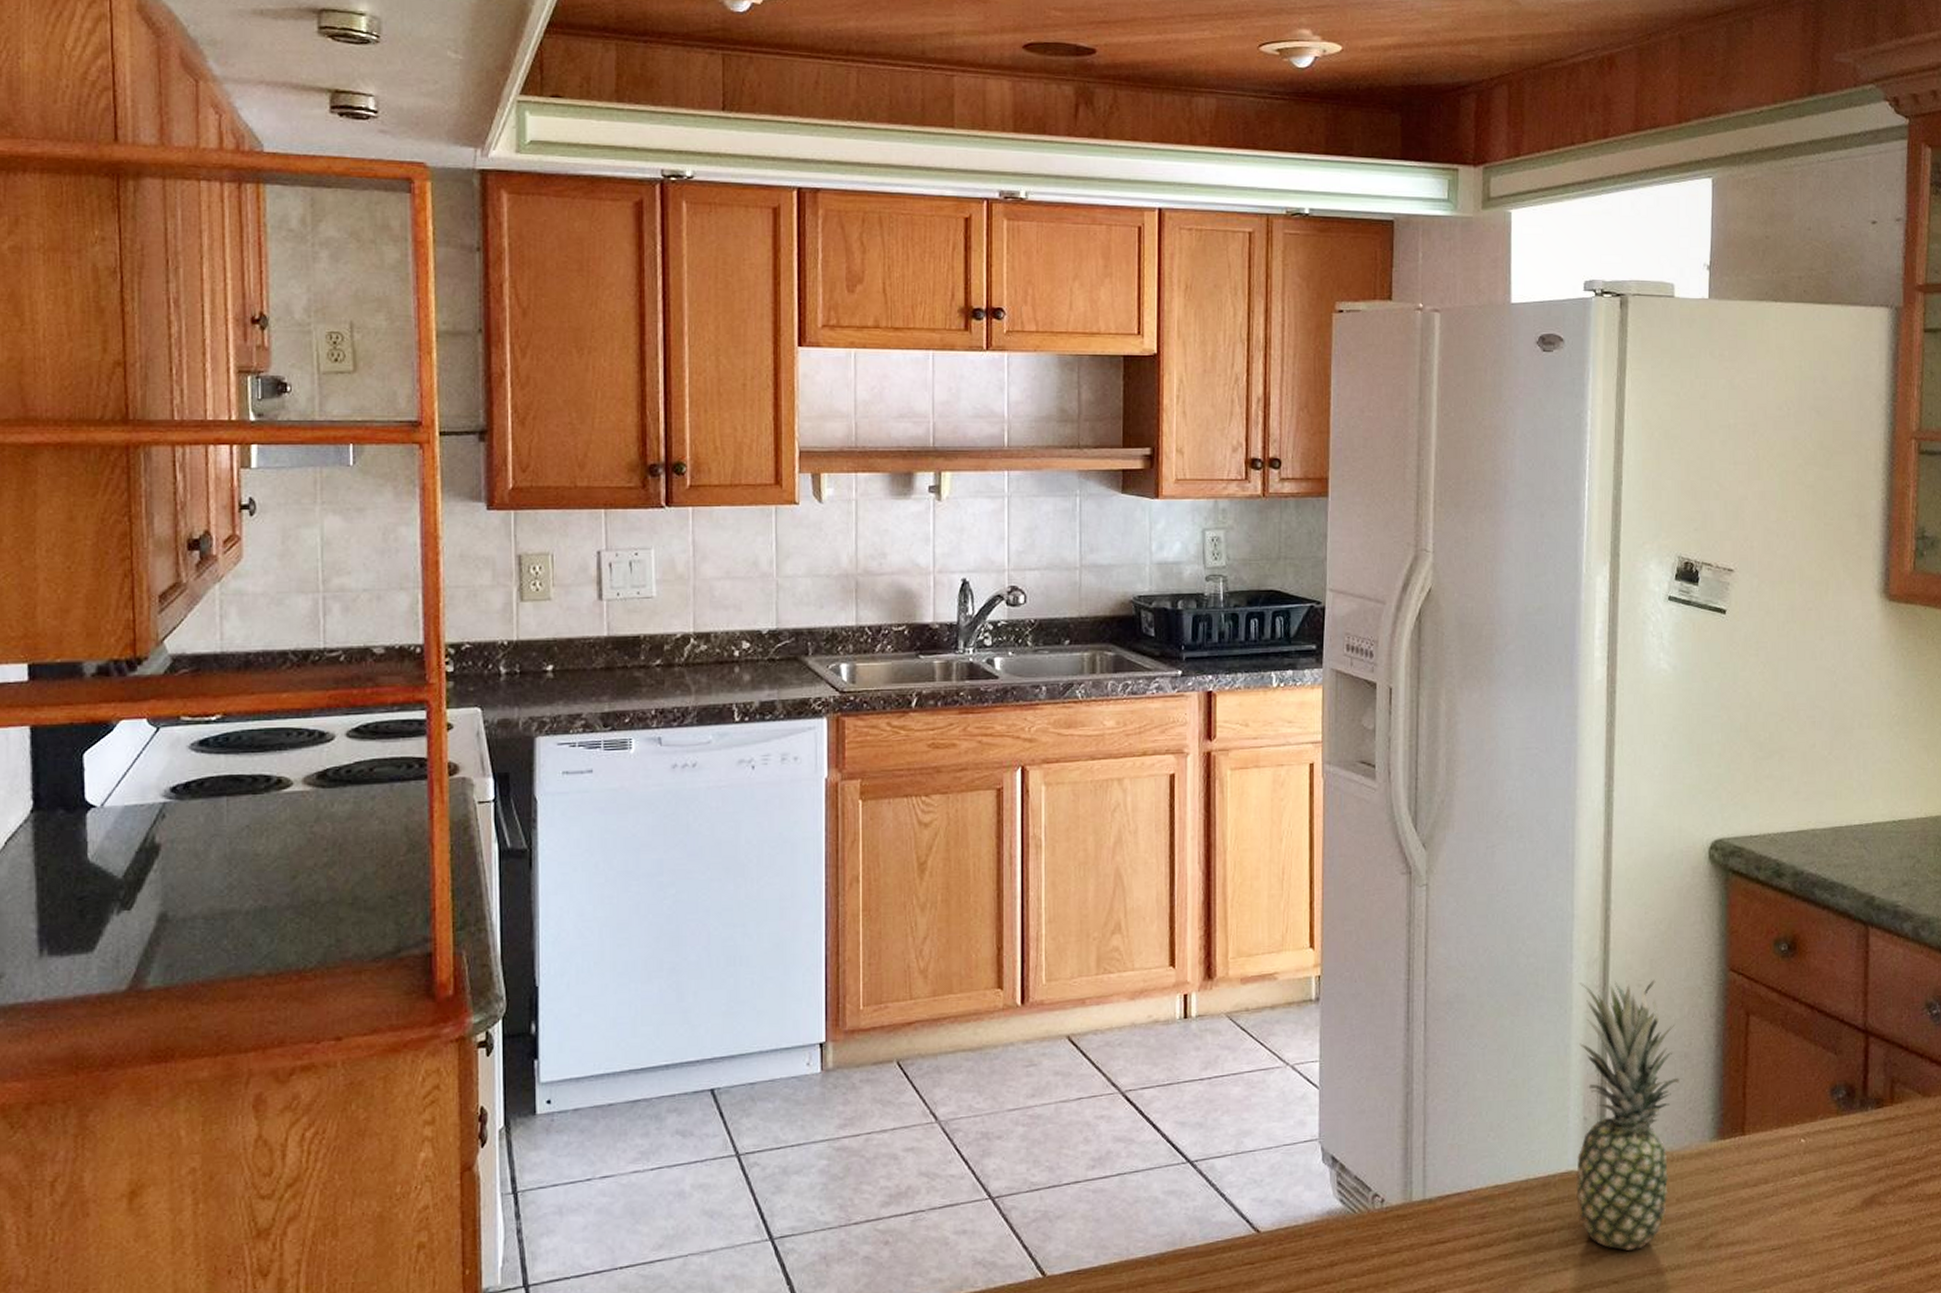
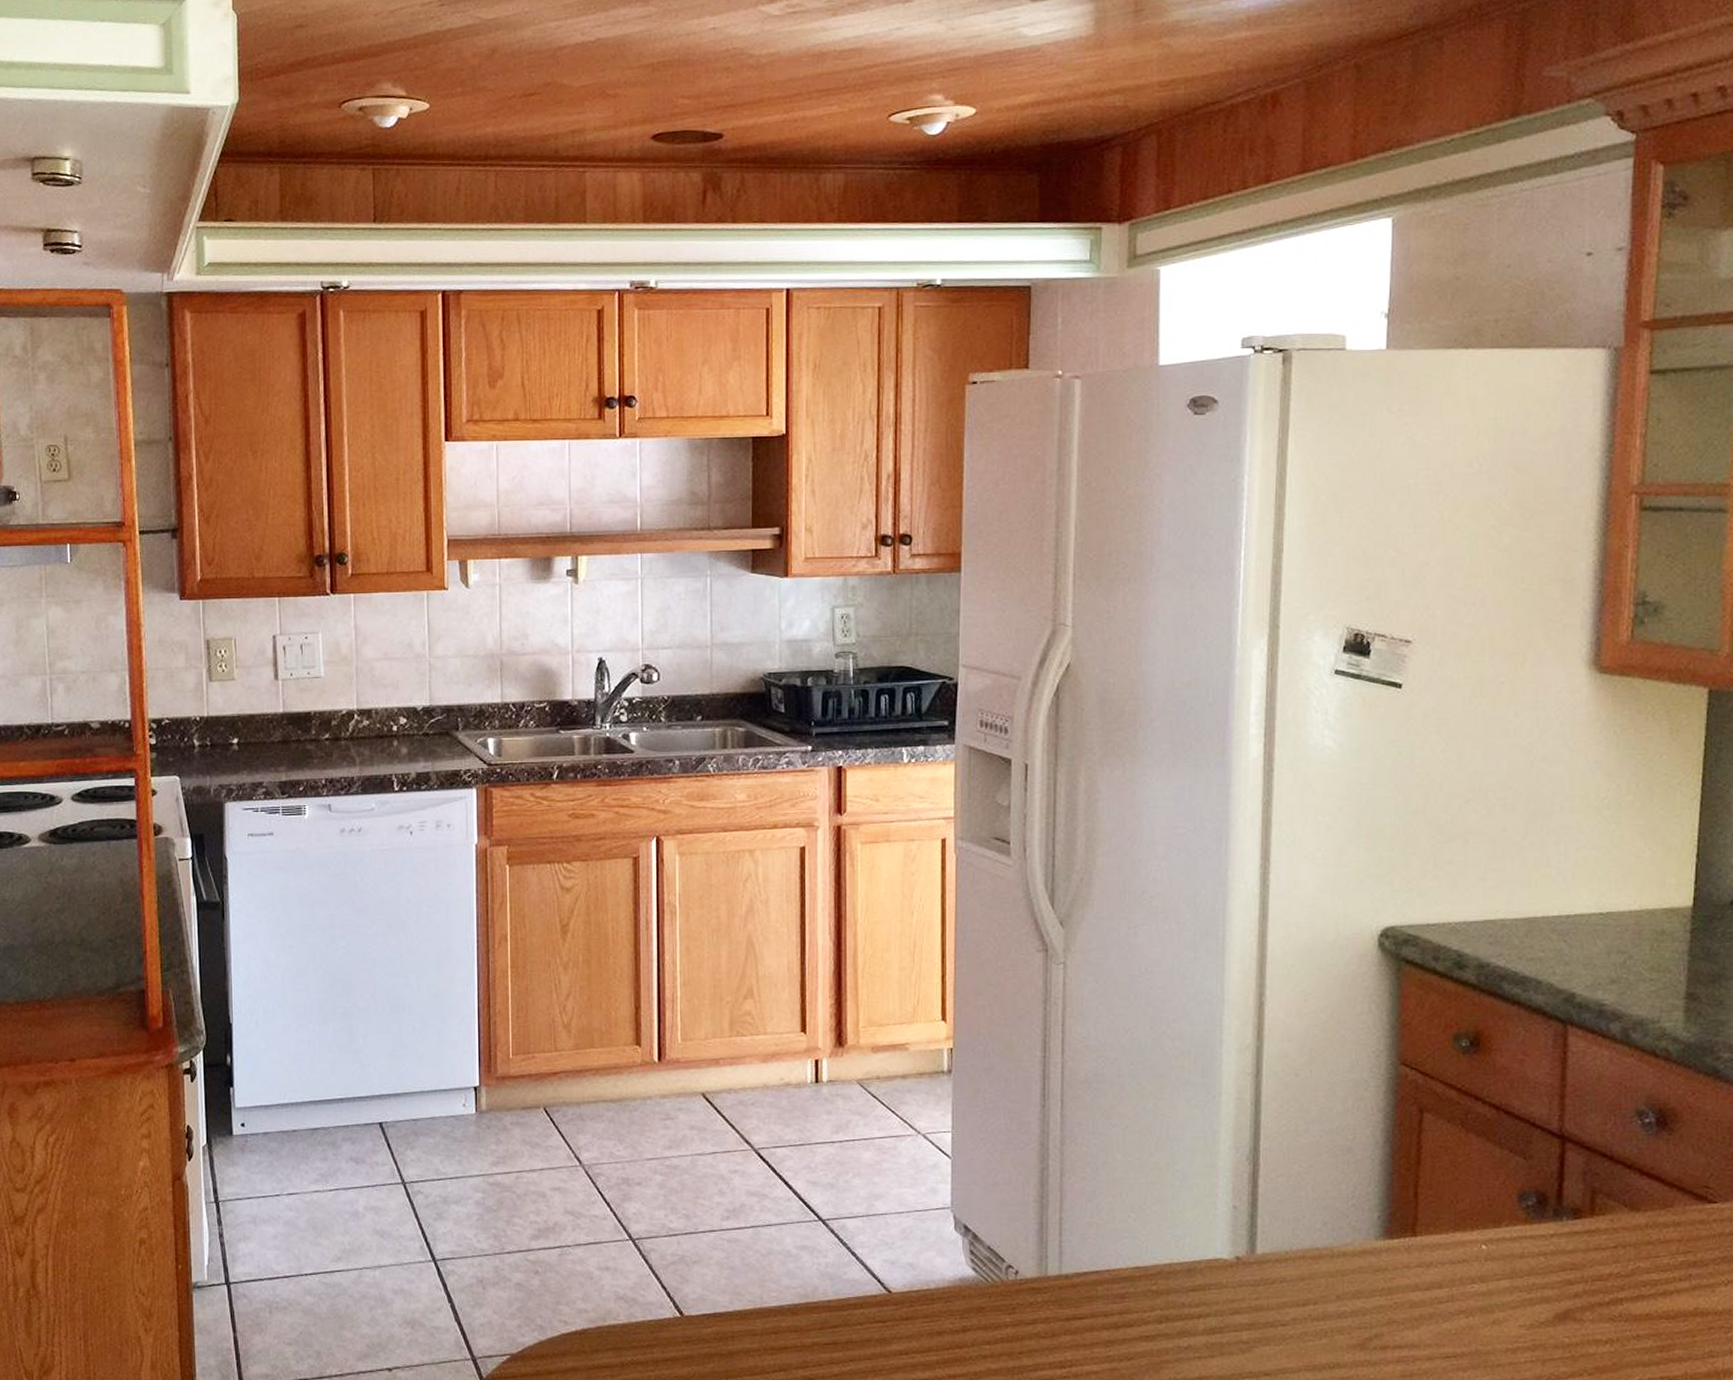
fruit: present [1576,979,1681,1251] -> none [1224,1069,1343,1344]

